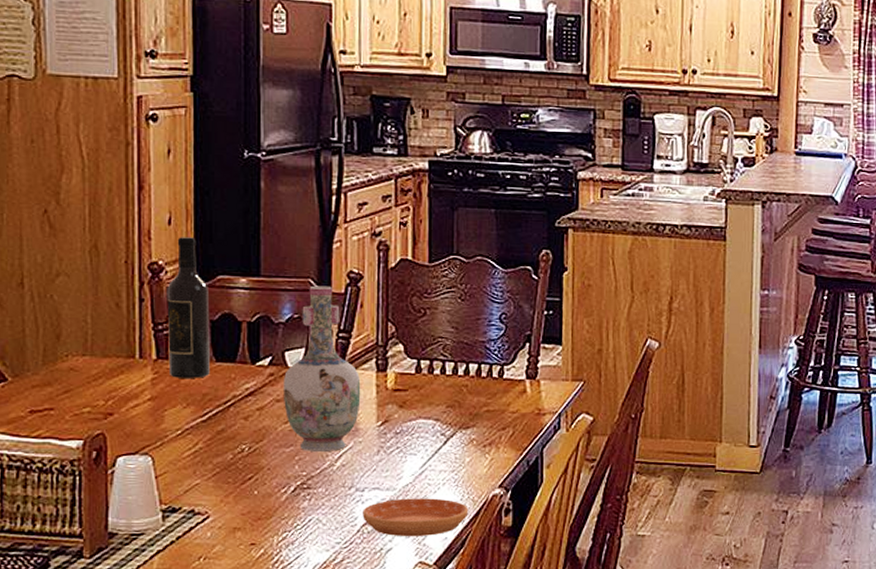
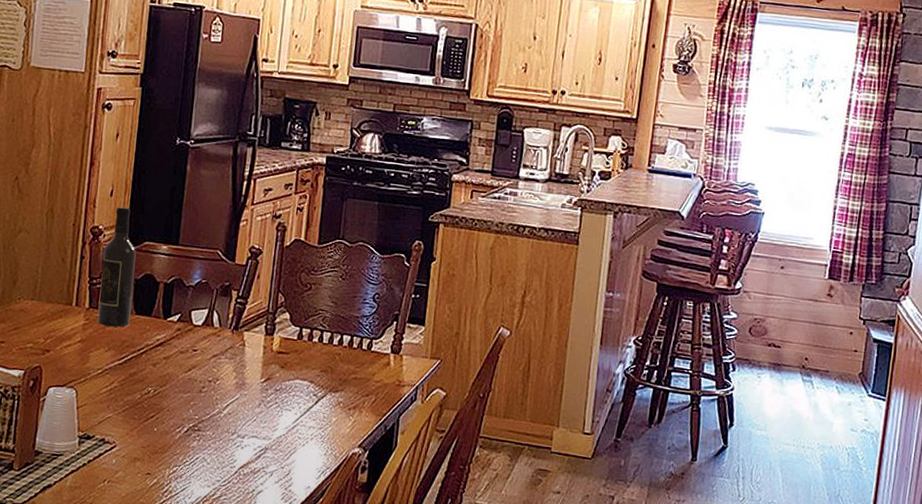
vase: present [282,285,361,453] -> none [186,256,251,401]
saucer: present [362,498,469,537] -> none [240,447,331,484]

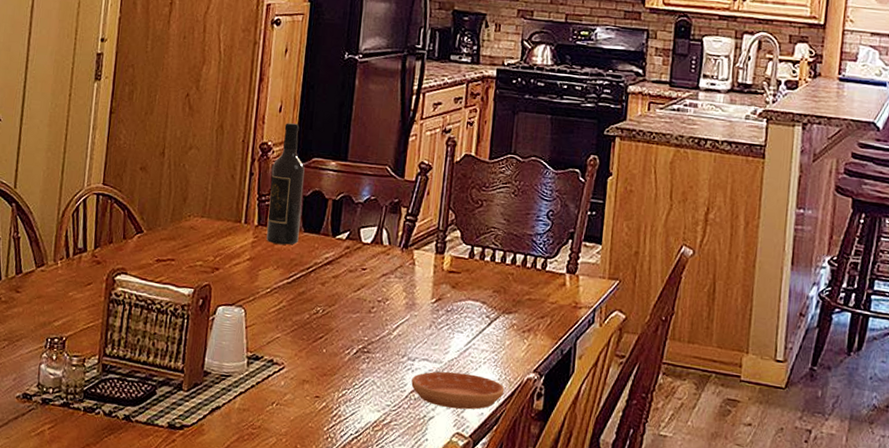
saucer: none [240,447,331,484] -> present [411,371,505,410]

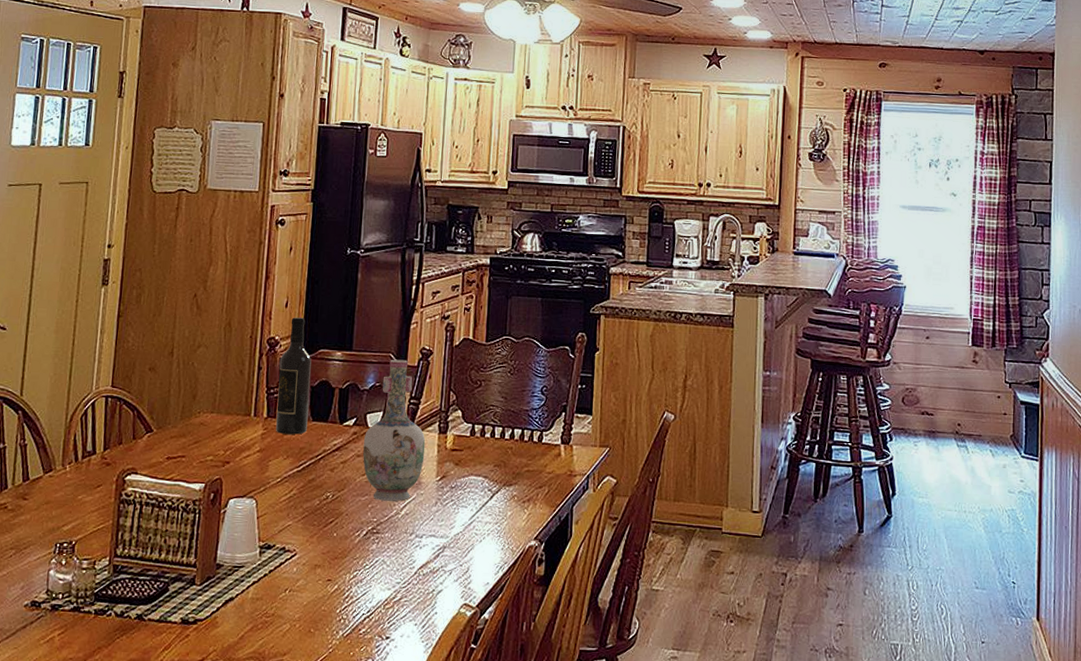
vase: none [355,172,421,322] -> present [363,359,426,502]
saucer: present [411,371,505,410] -> none [419,545,508,581]

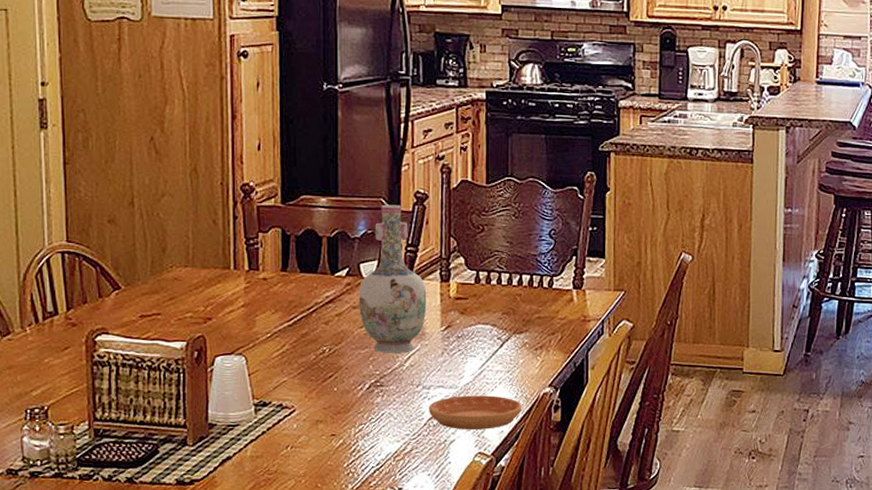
wine bottle: present [275,317,312,435] -> none [257,161,295,287]
saucer: none [419,545,508,581] -> present [429,395,522,430]

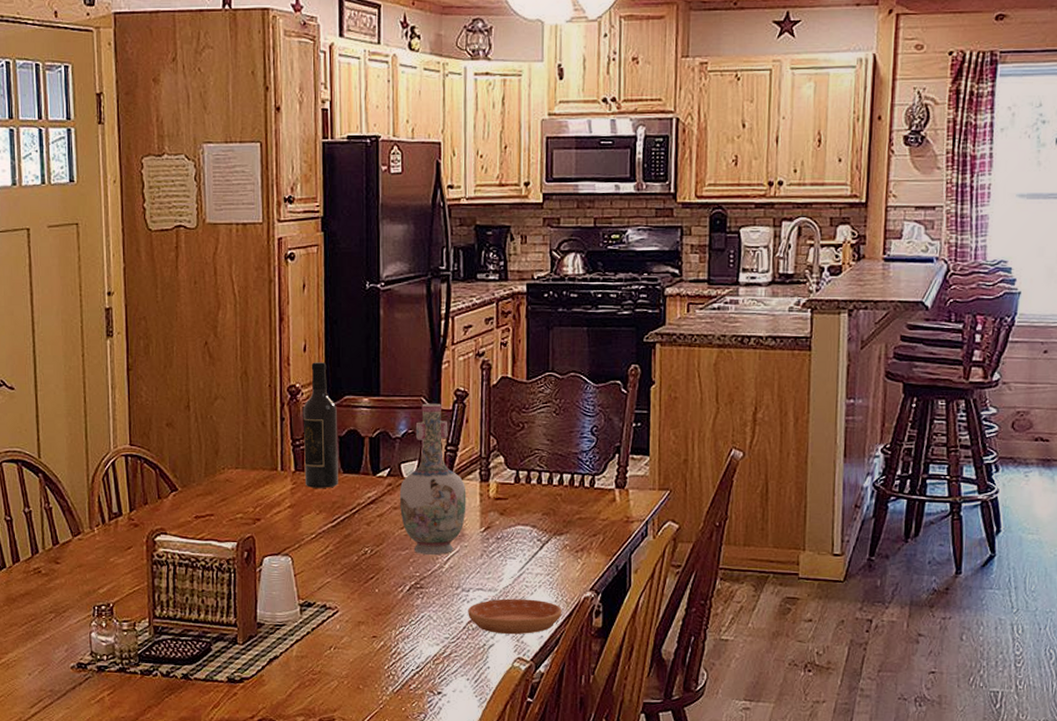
wine bottle: none [257,161,295,287] -> present [303,362,338,488]

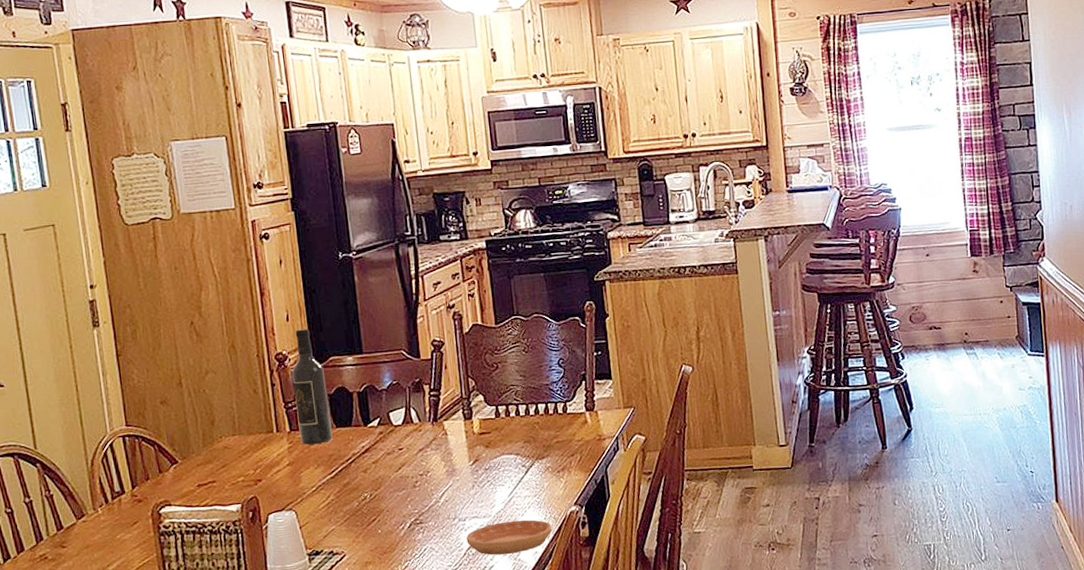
vase: present [399,403,466,556] -> none [390,354,454,493]

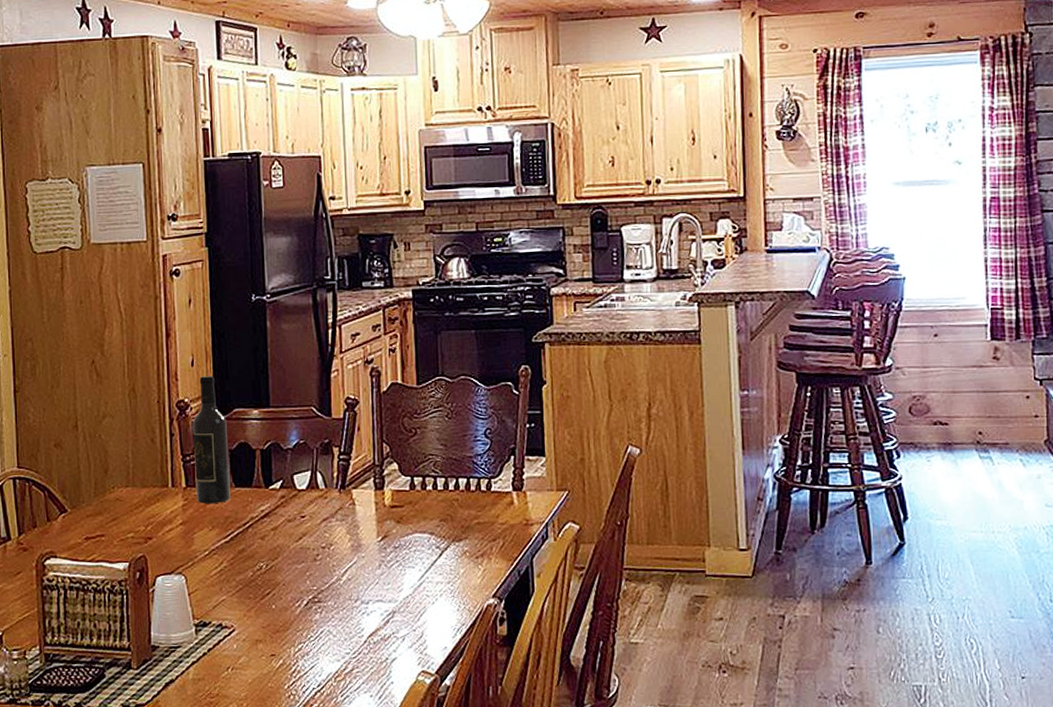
saucer: present [466,519,552,555] -> none [368,609,466,647]

